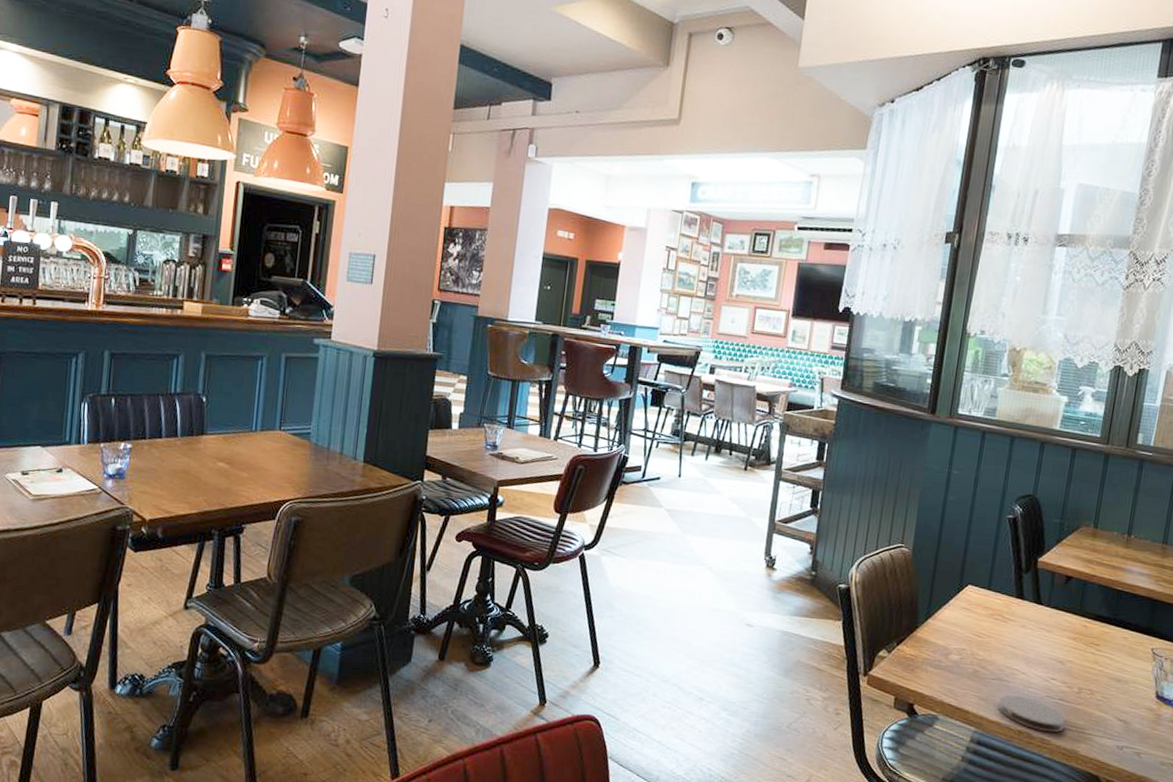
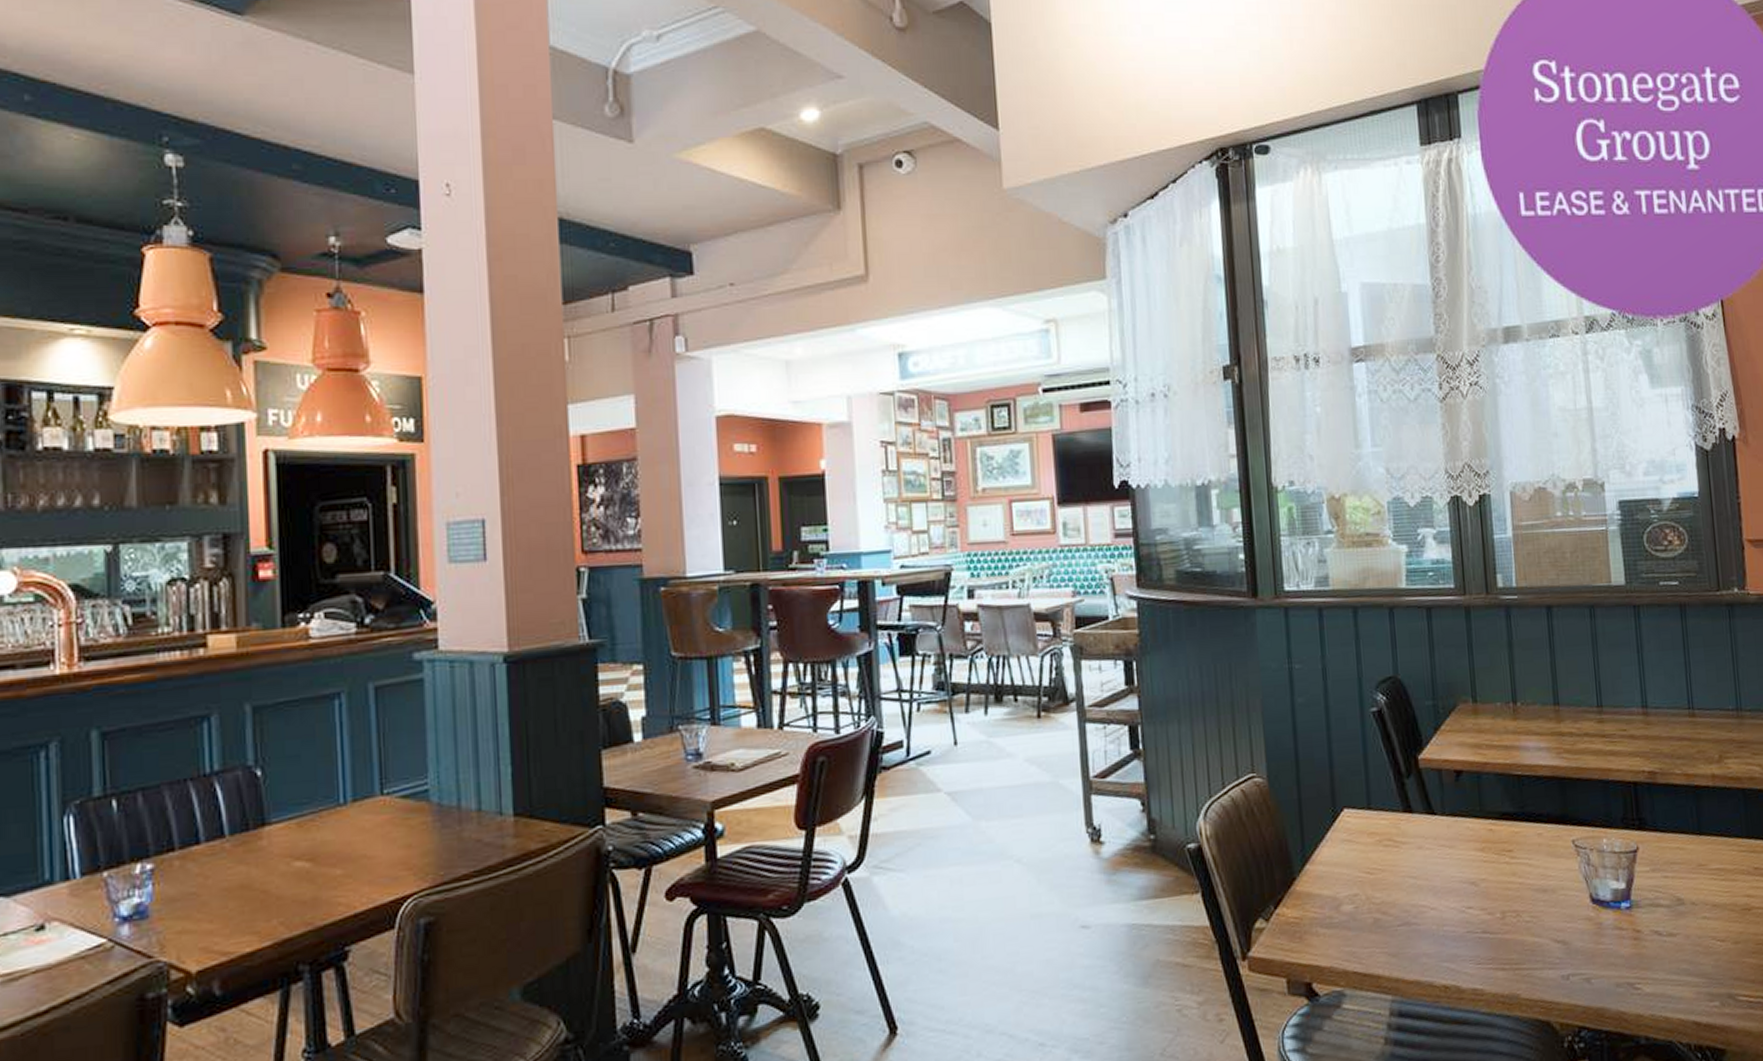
coaster: present [998,694,1066,733] -> none [1412,939,1497,980]

